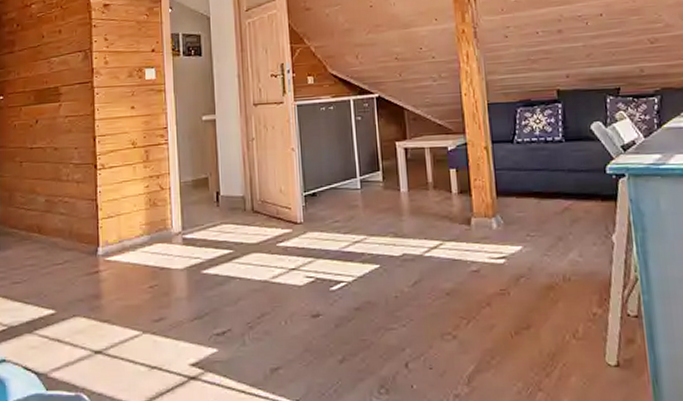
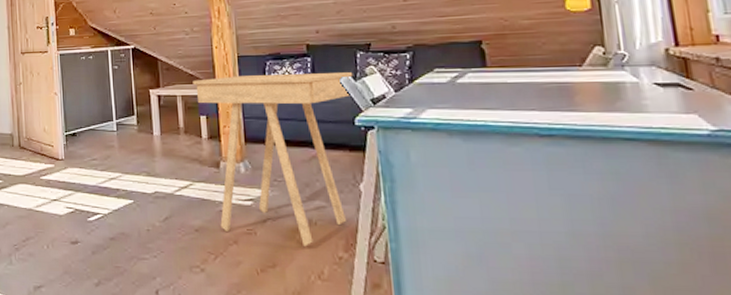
side table: none [441,118,604,304] -> present [193,72,353,247]

